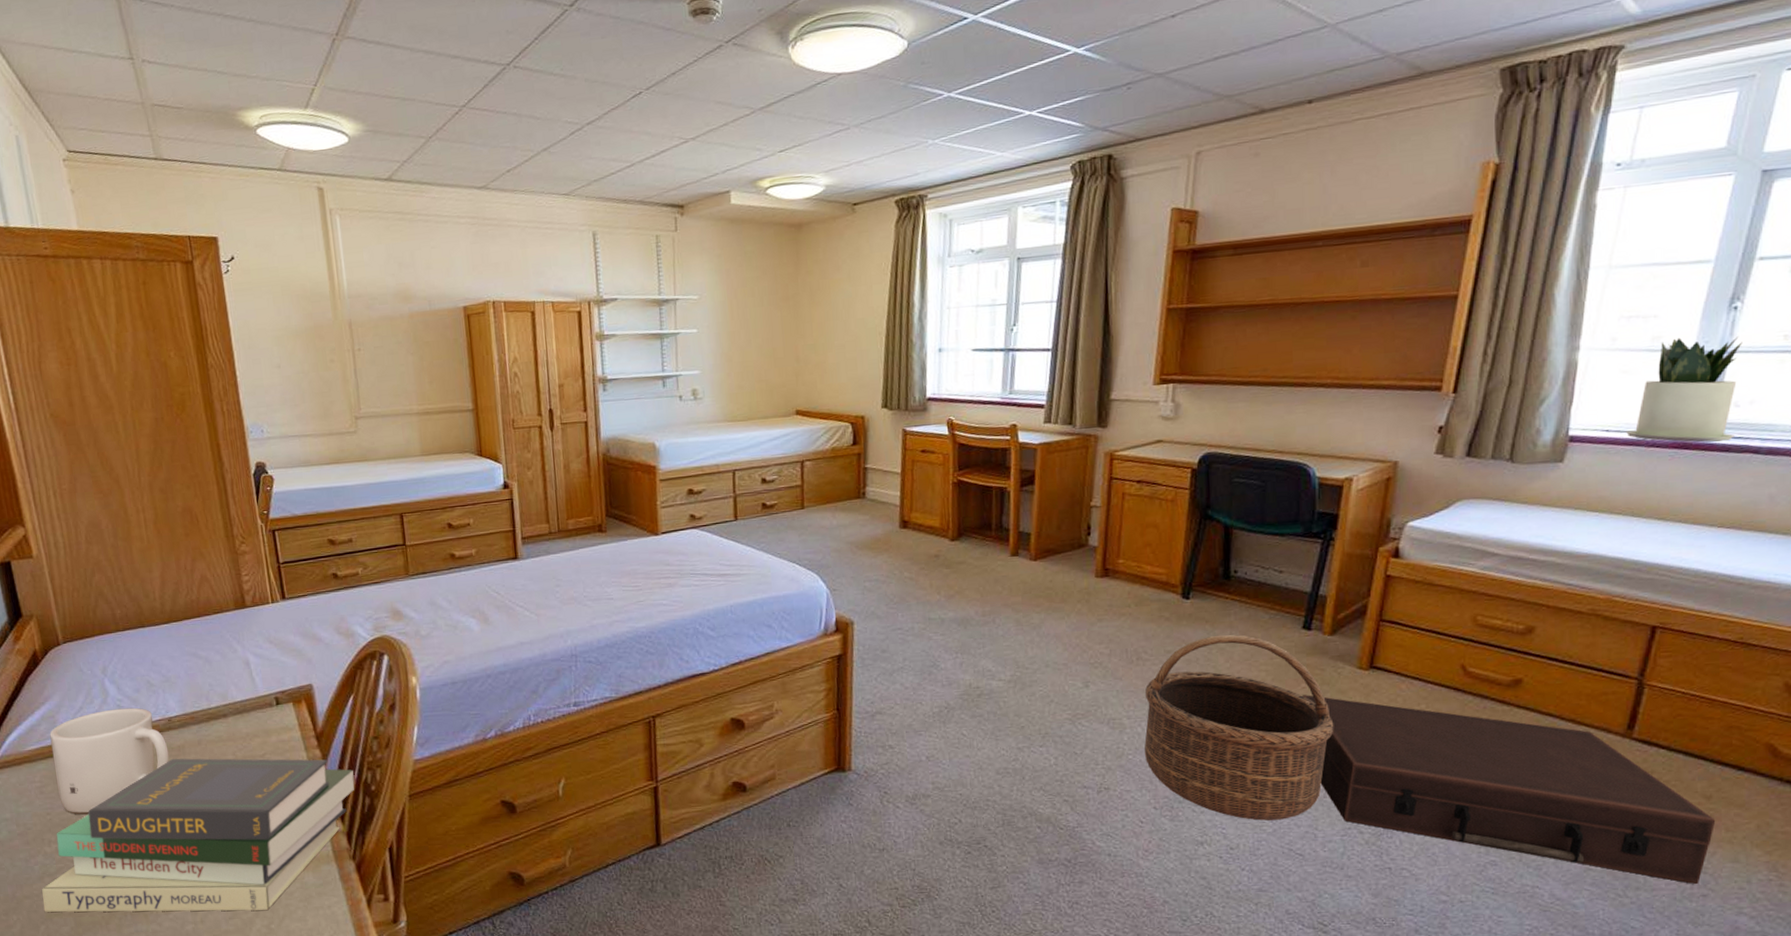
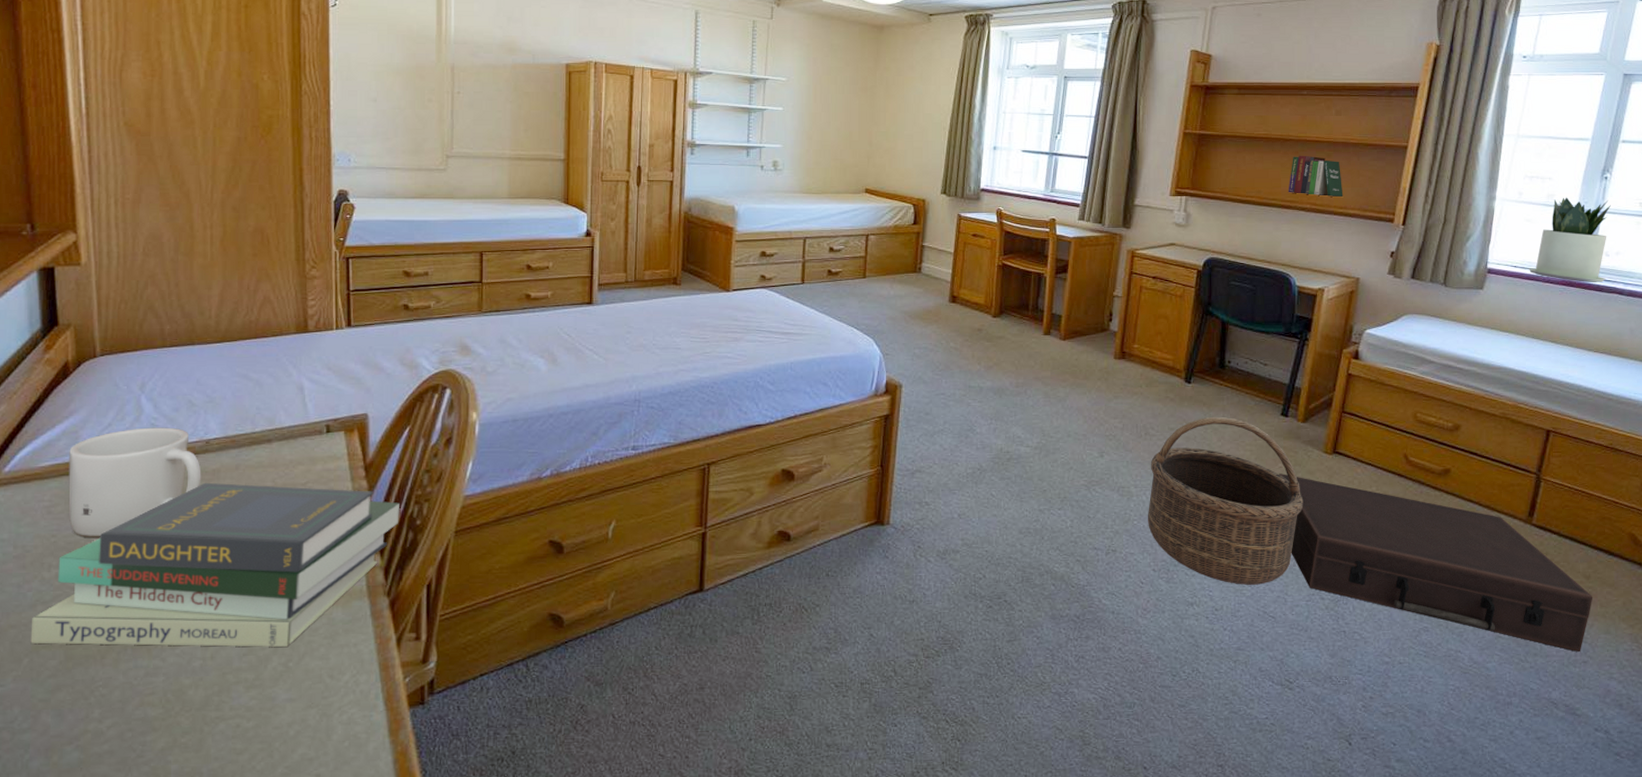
books: none [1302,320,1374,368] -> present [1288,155,1343,198]

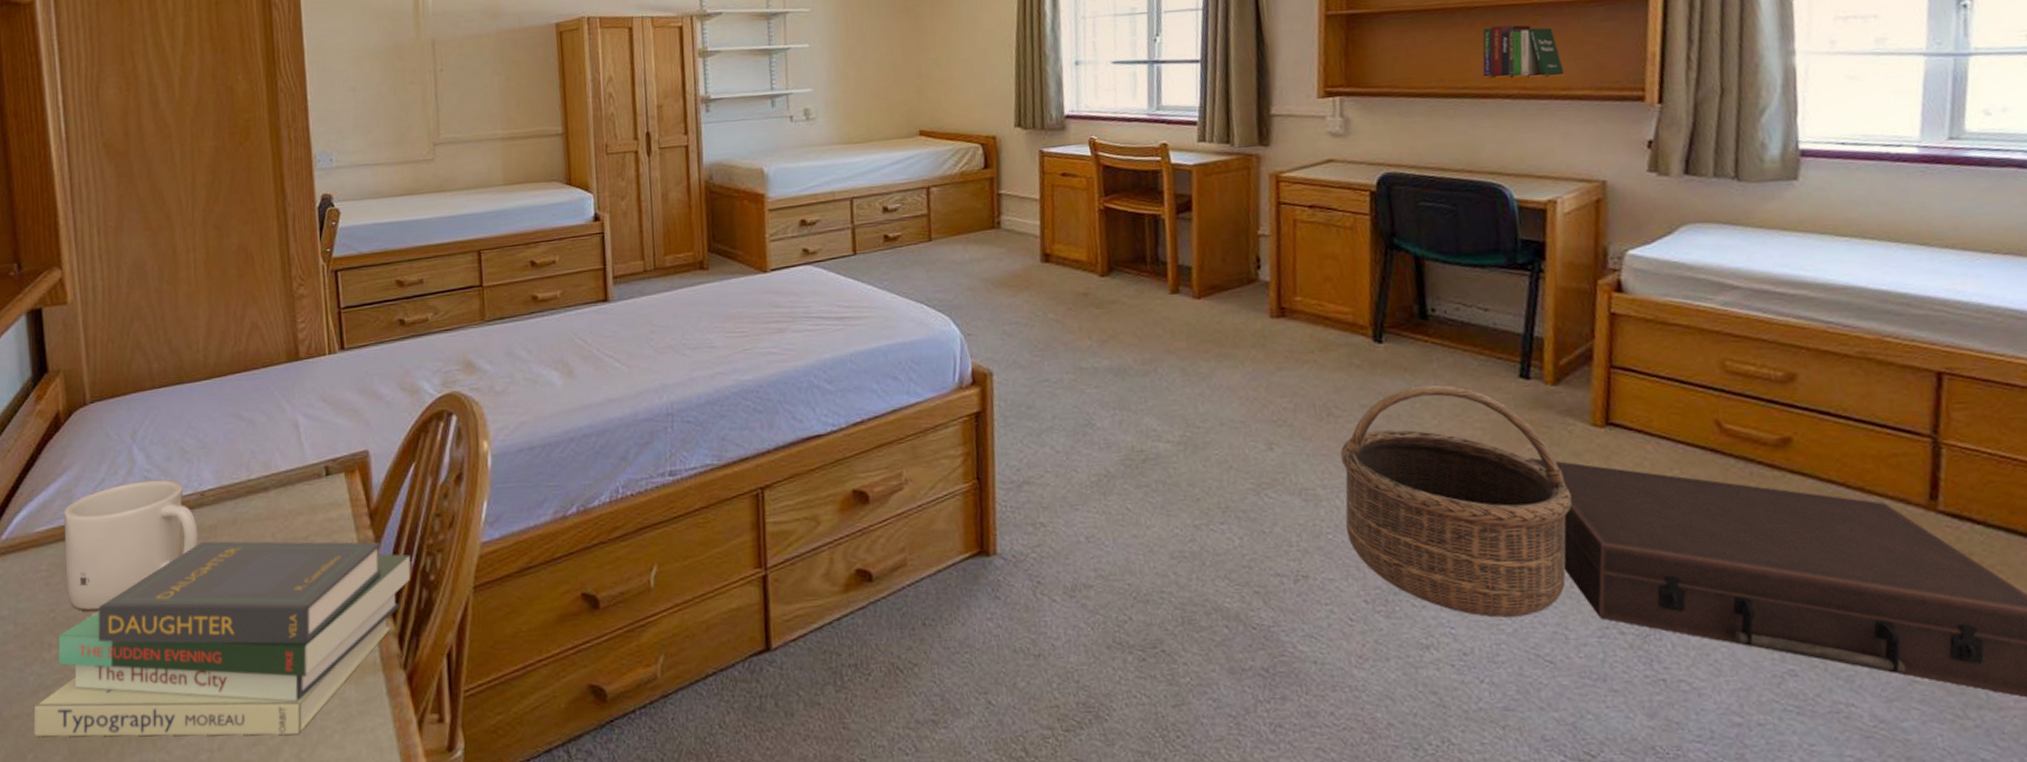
planter: present [1529,197,1611,283] -> none [1865,37,1992,156]

